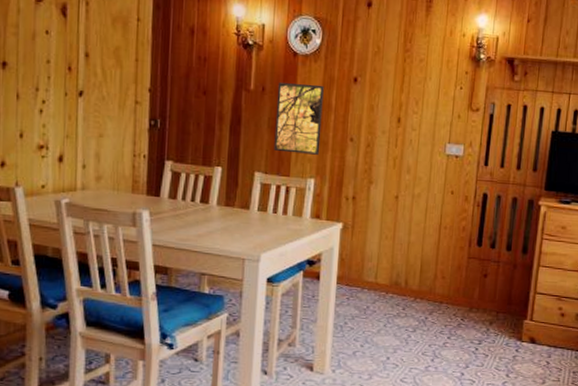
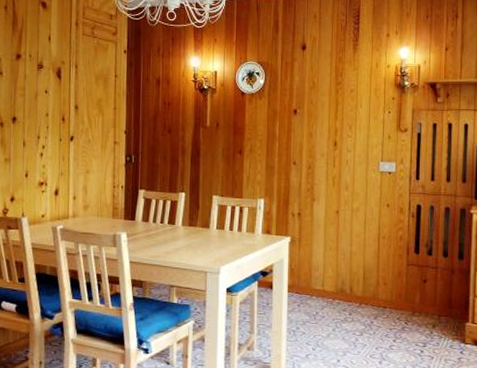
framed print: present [274,82,324,155] -> none [228,118,268,178]

